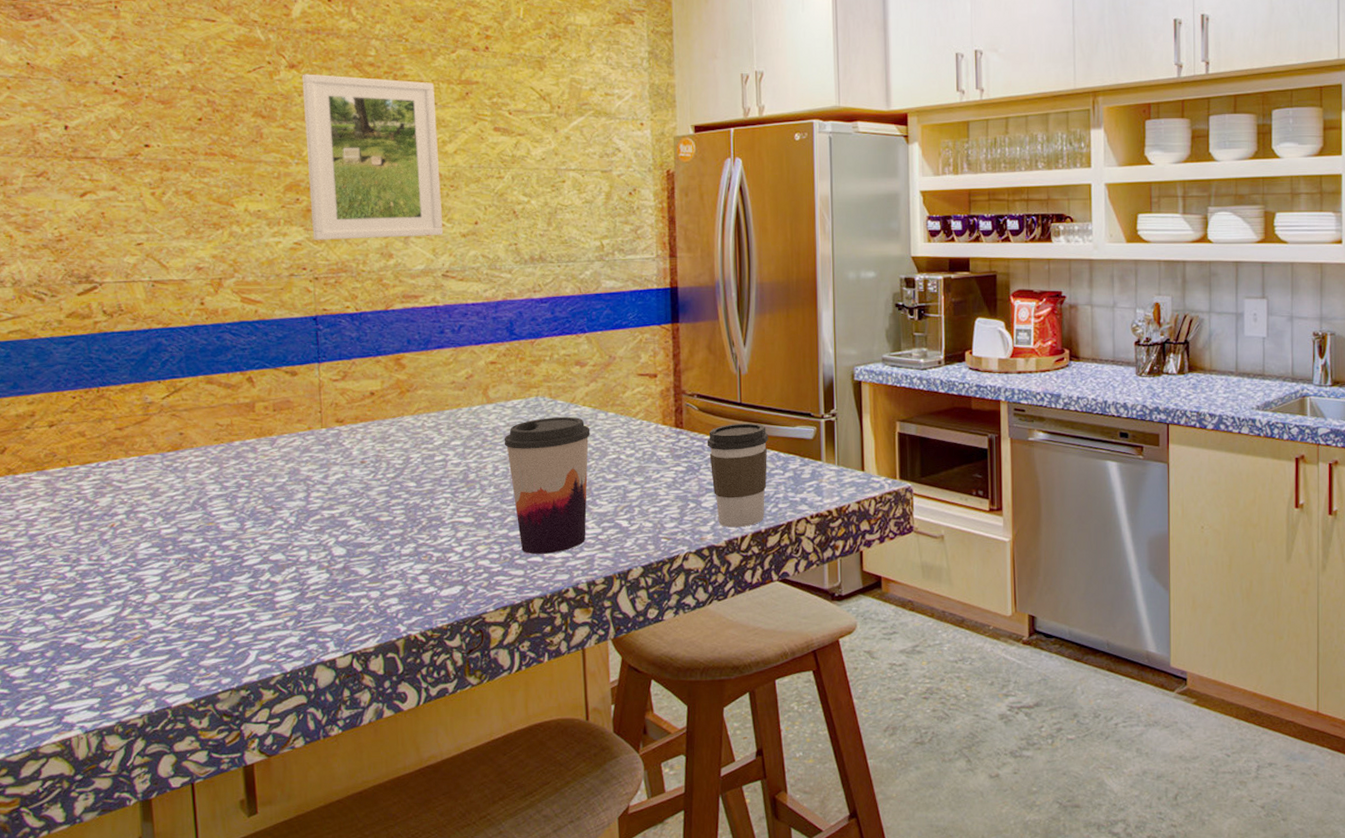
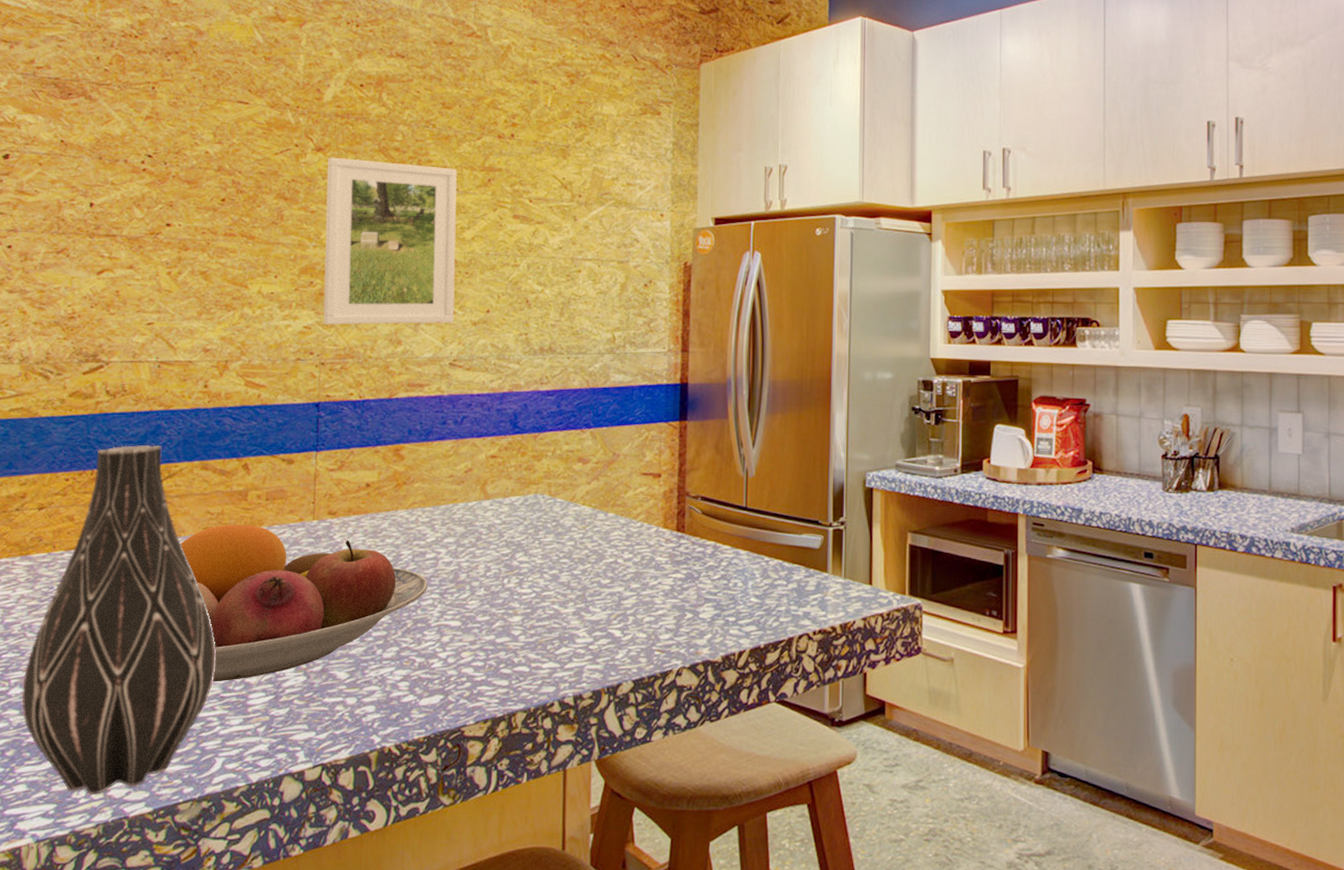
vase: none [54,361,240,688] -> present [21,444,216,794]
fruit bowl: none [193,434,439,582] -> present [180,523,428,682]
coffee cup: present [504,416,591,554] -> none [498,516,589,663]
coffee cup: present [707,423,769,528] -> none [708,529,773,642]

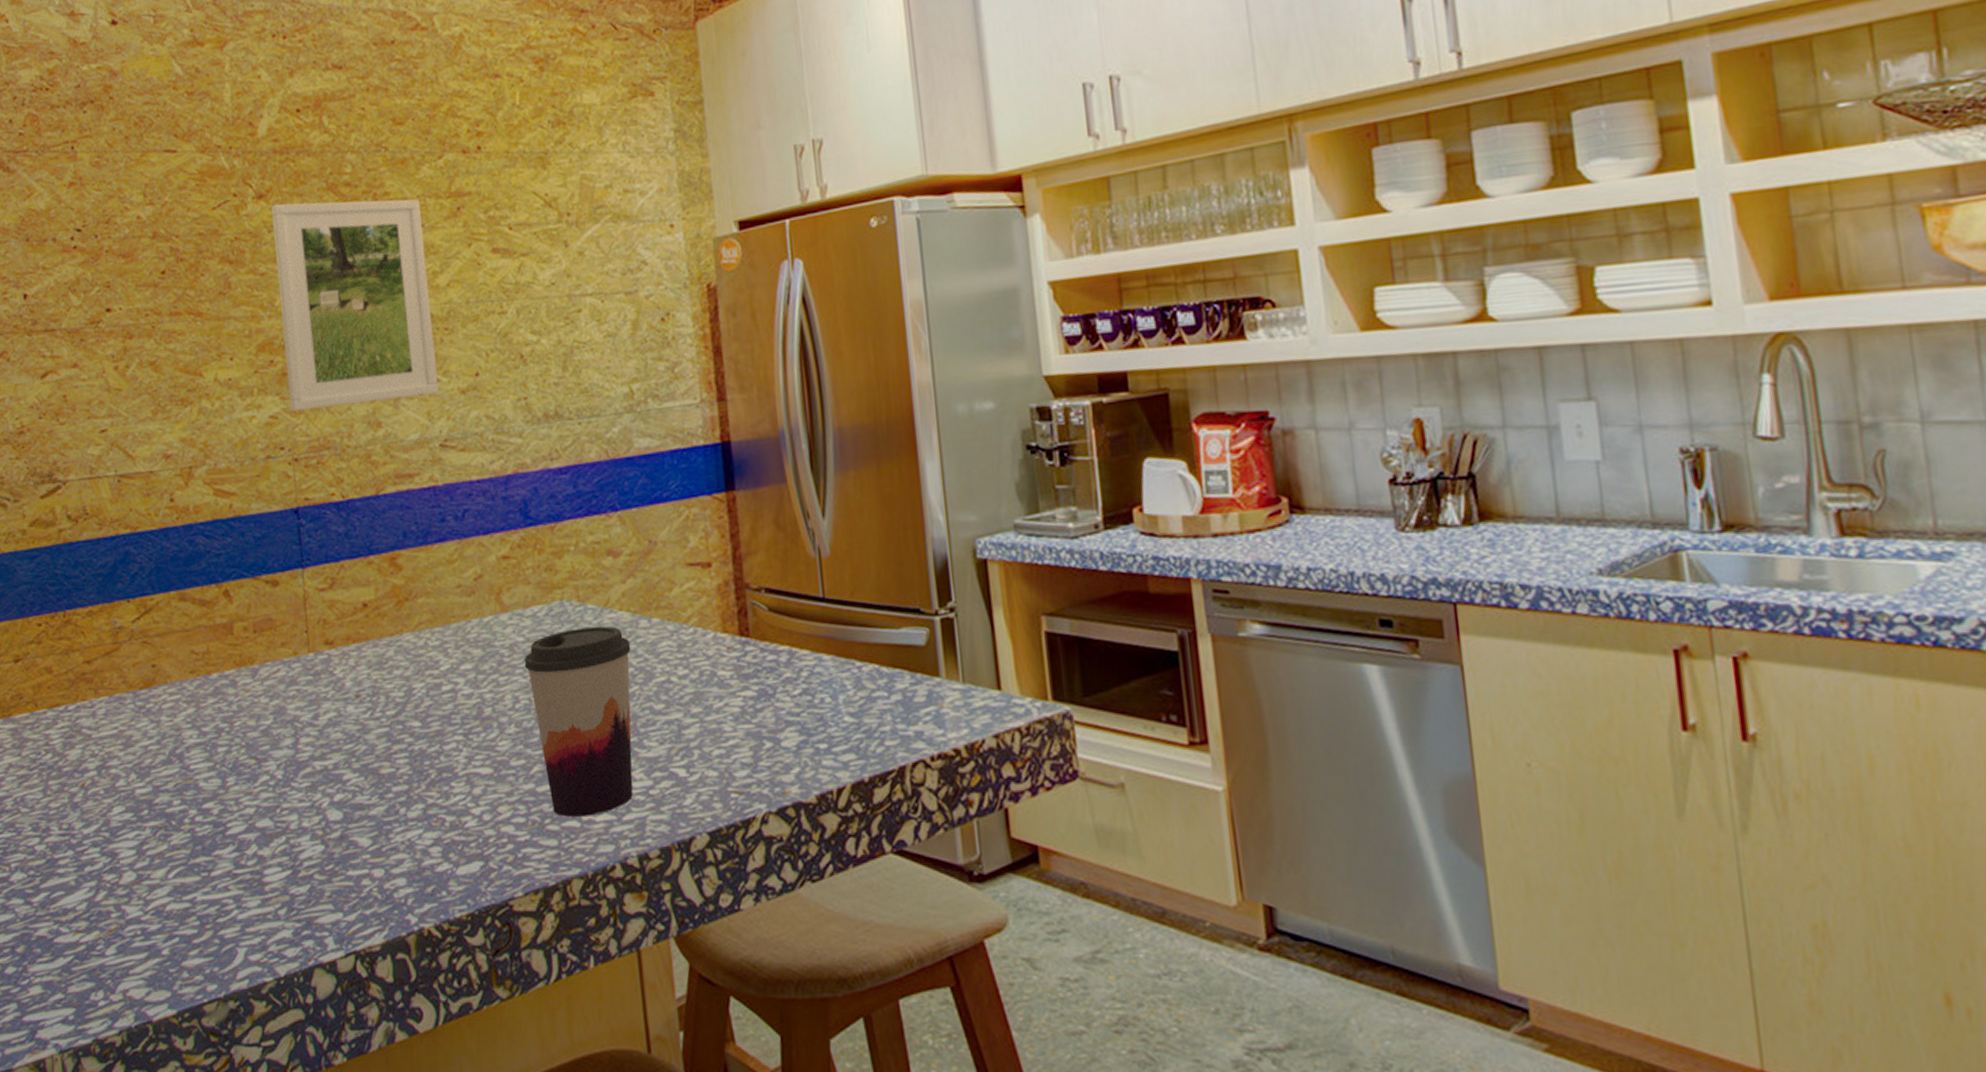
vase: present [21,444,216,794] -> none [23,575,224,995]
fruit bowl: present [180,523,428,682] -> none [168,663,449,857]
coffee cup: none [498,516,589,663] -> present [524,625,633,817]

